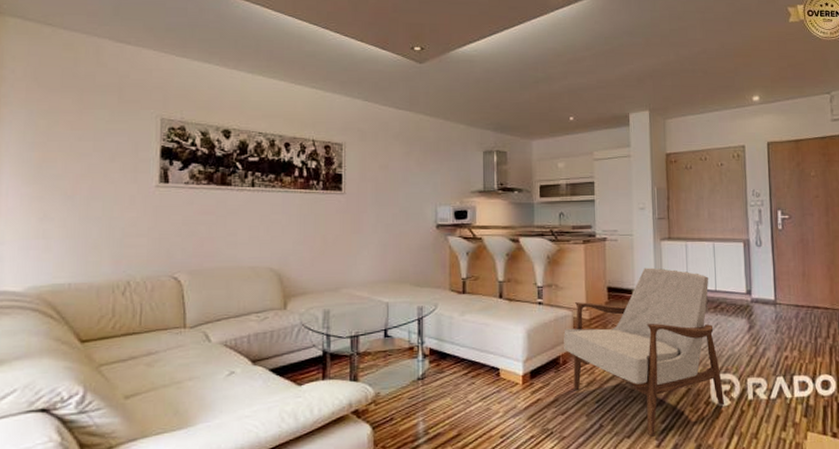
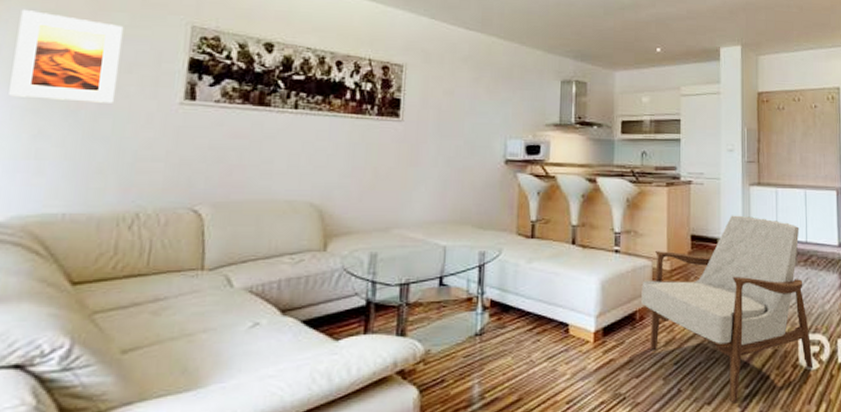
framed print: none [18,112,105,189] -> present [9,10,124,103]

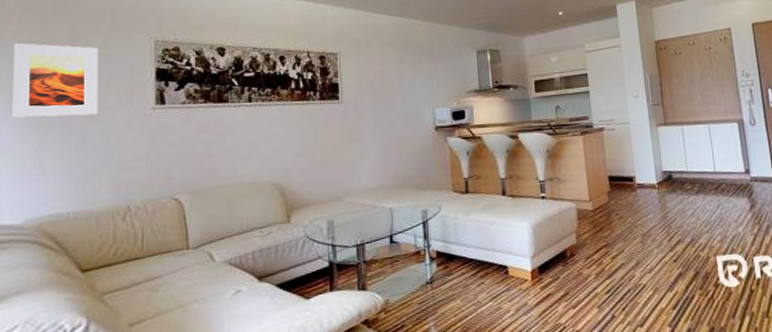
armchair: present [641,215,812,403] -> none [569,154,733,324]

